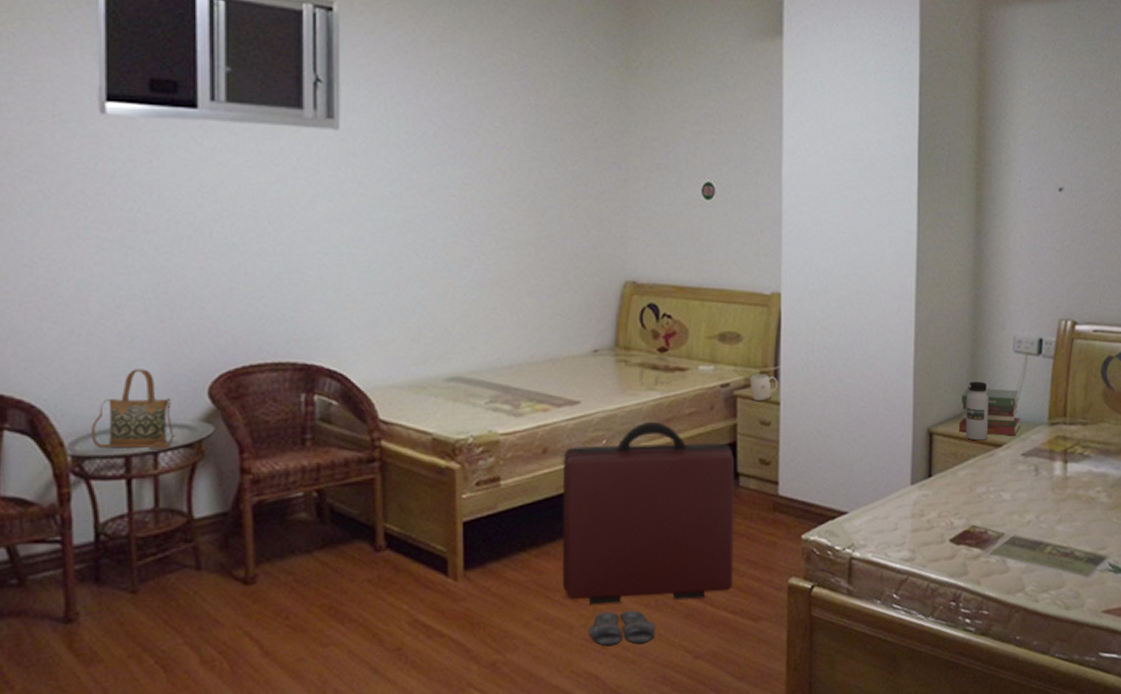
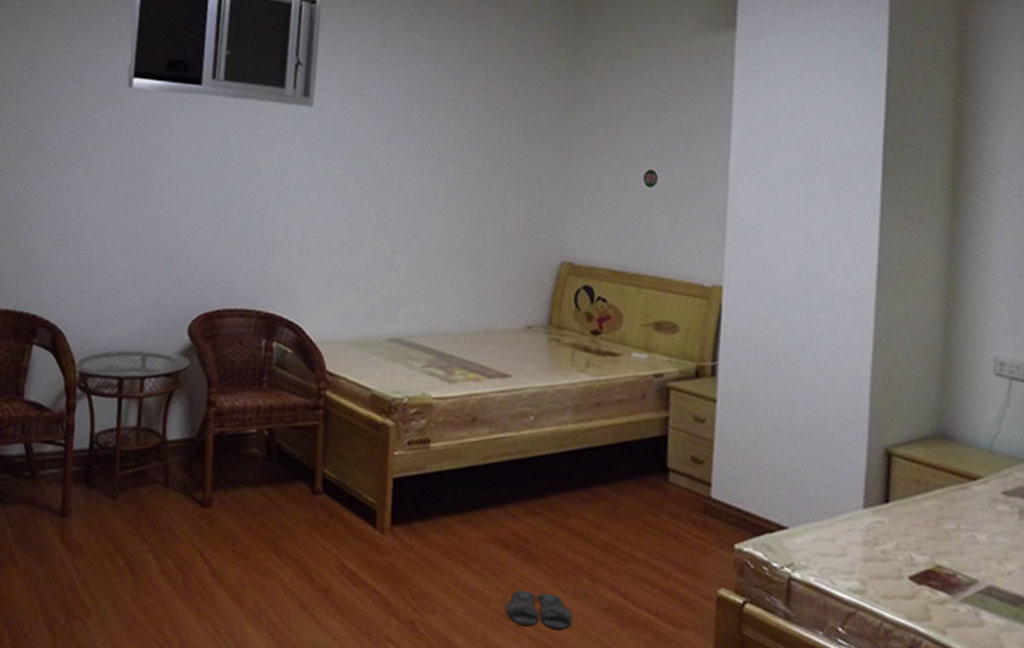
handbag: present [91,369,174,451] -> none [95,303,159,377]
briefcase: present [562,421,735,604] -> none [482,403,665,593]
mug: present [750,374,778,401] -> none [684,367,715,396]
books: present [958,388,1020,436] -> none [923,409,1001,470]
water bottle: present [965,381,989,441] -> none [931,402,962,470]

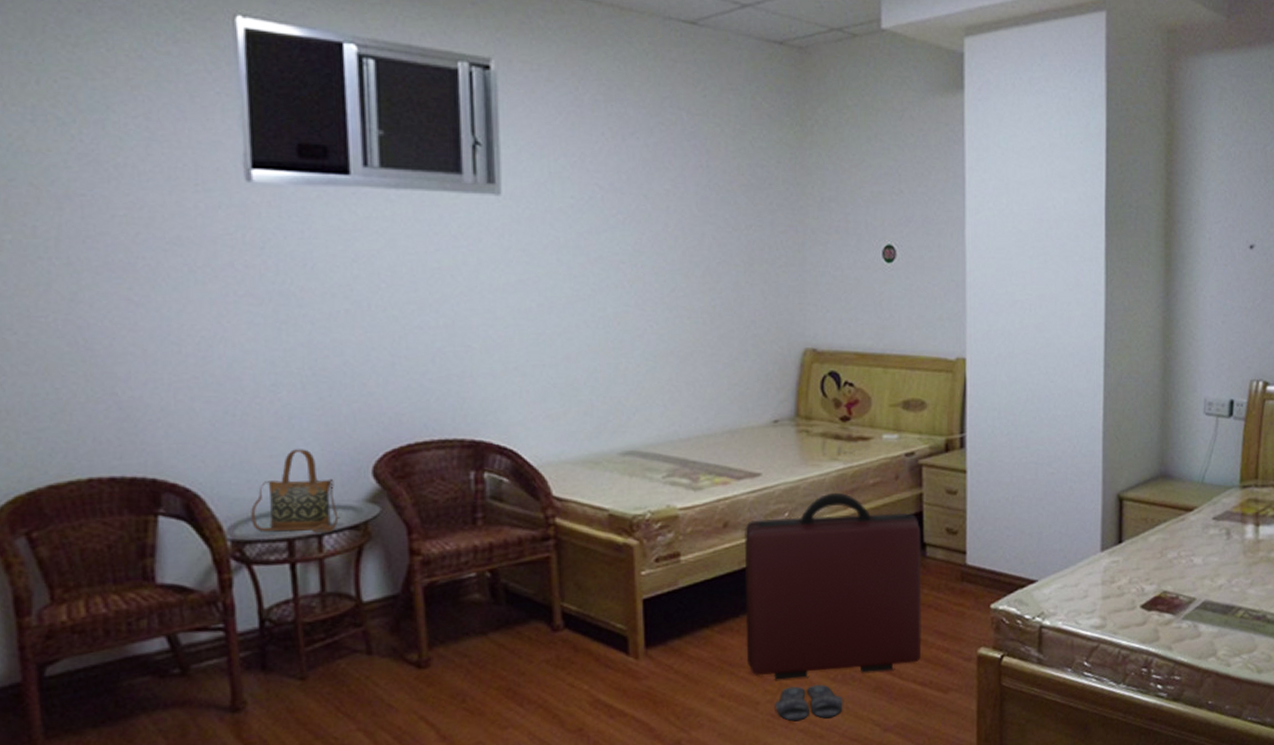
handbag: none [95,303,159,377] -> present [251,449,339,534]
briefcase: none [482,403,665,593] -> present [743,492,922,680]

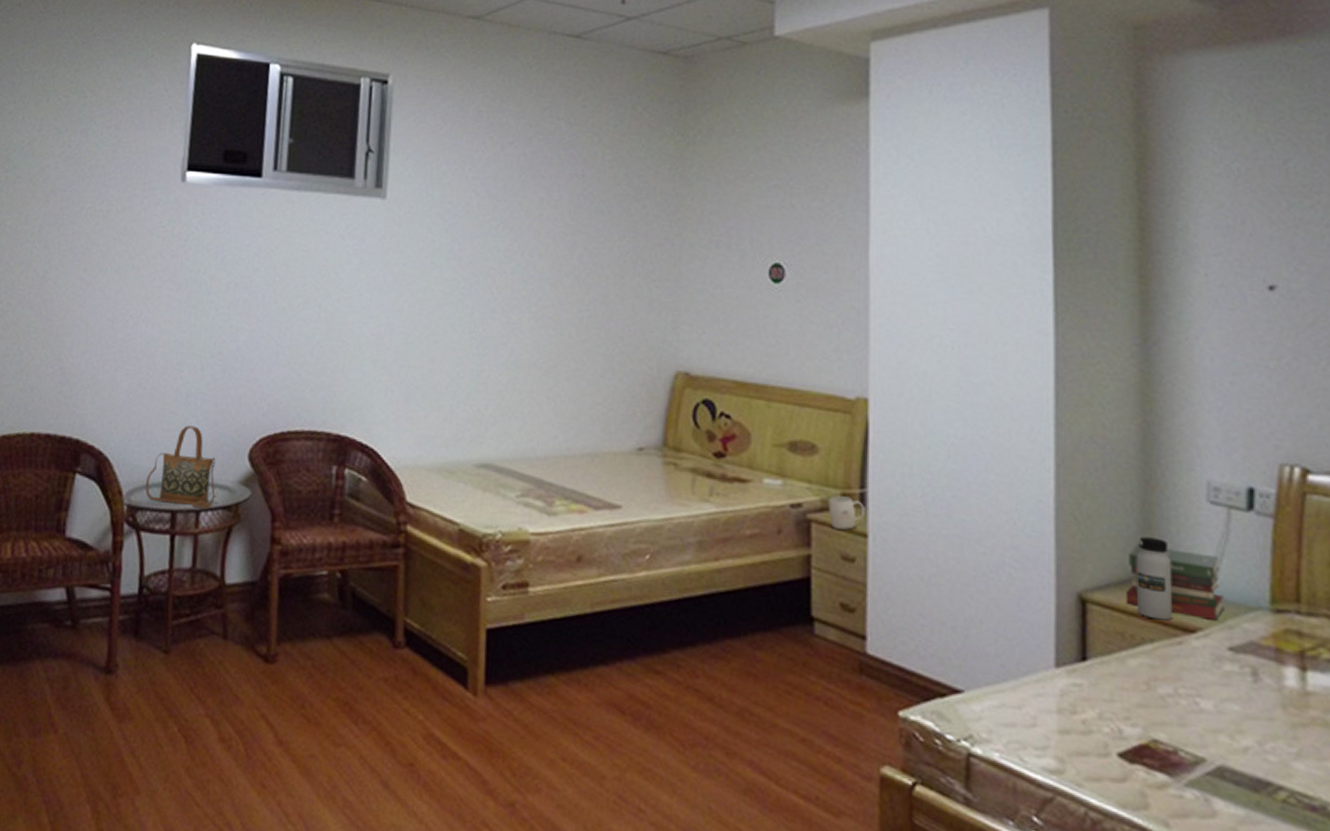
briefcase: present [743,492,922,680] -> none [593,539,808,771]
slippers: present [774,684,843,722] -> none [623,765,705,817]
mug: none [935,441,964,469] -> present [828,496,865,530]
books: none [1149,452,1211,500] -> present [1125,544,1224,620]
water bottle: none [1156,445,1180,505] -> present [1136,537,1173,621]

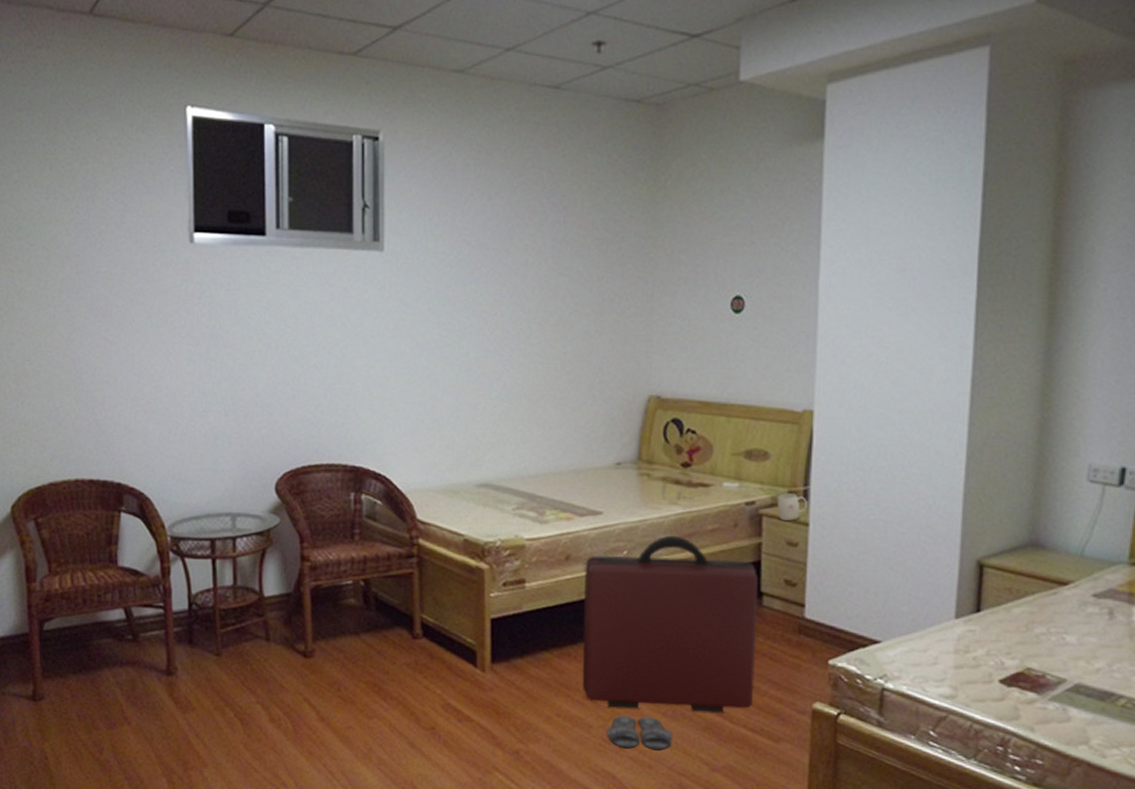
handbag: present [145,425,216,510] -> none [185,465,248,537]
briefcase: none [593,539,808,771] -> present [582,535,758,713]
slippers: none [623,765,705,817] -> present [606,715,672,751]
books: present [1125,544,1224,620] -> none [1015,518,1093,574]
water bottle: present [1136,537,1173,621] -> none [1023,512,1054,577]

